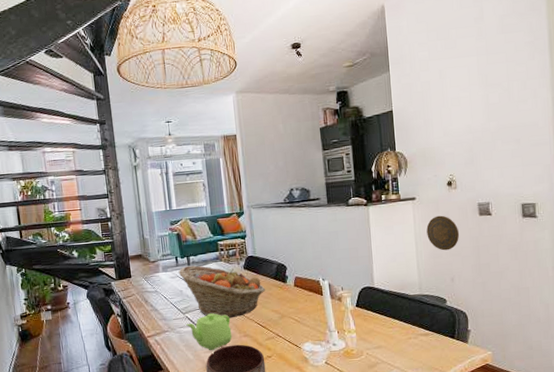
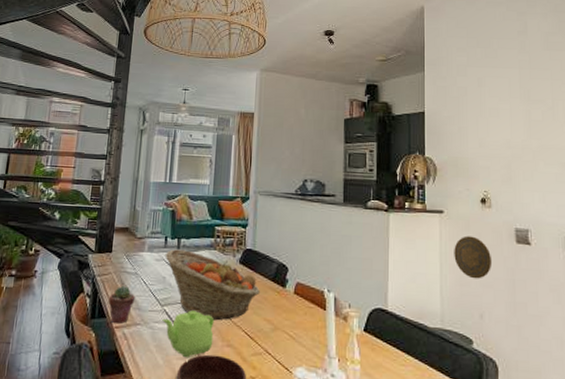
potted succulent: none [137,302,160,334] -> present [108,285,136,324]

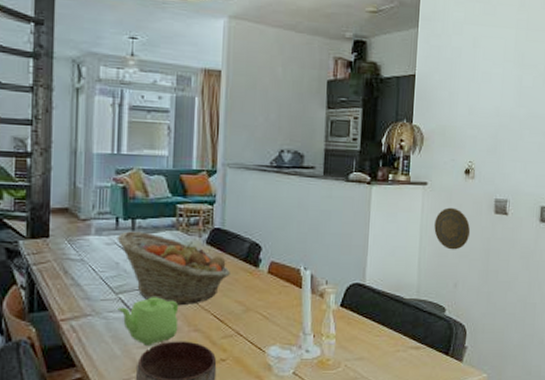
potted succulent: present [108,285,136,324] -> none [49,273,83,317]

